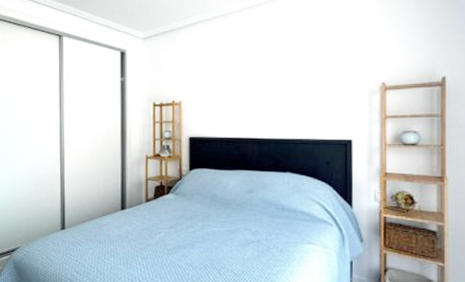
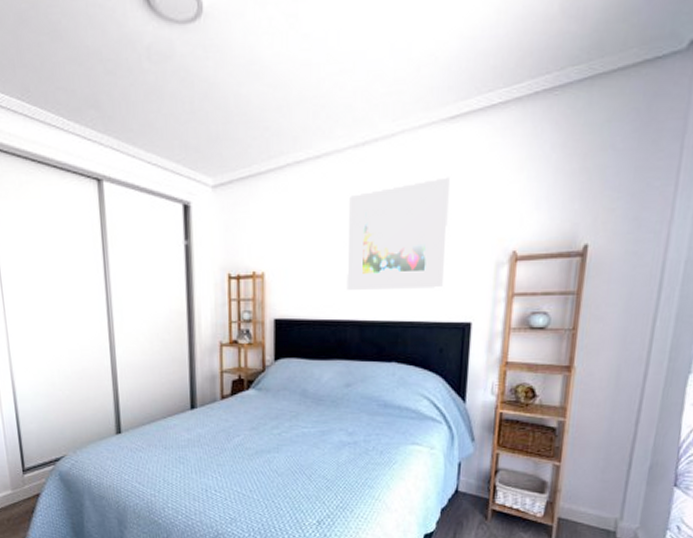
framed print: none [246,27,327,115] -> present [347,177,451,292]

